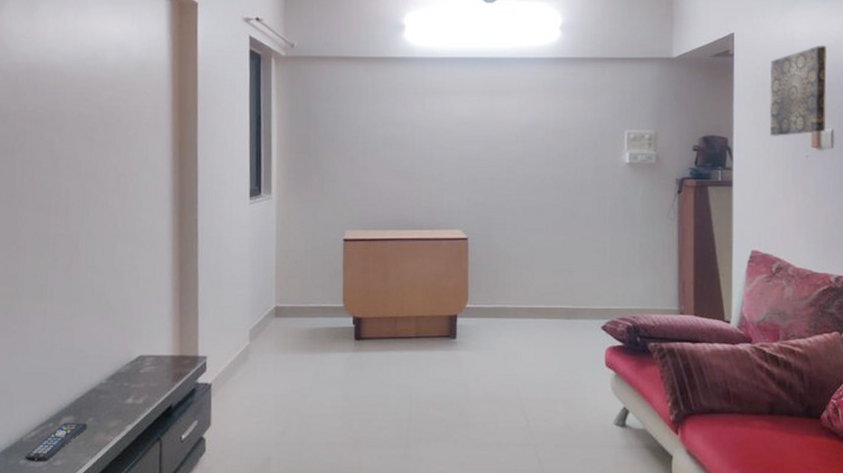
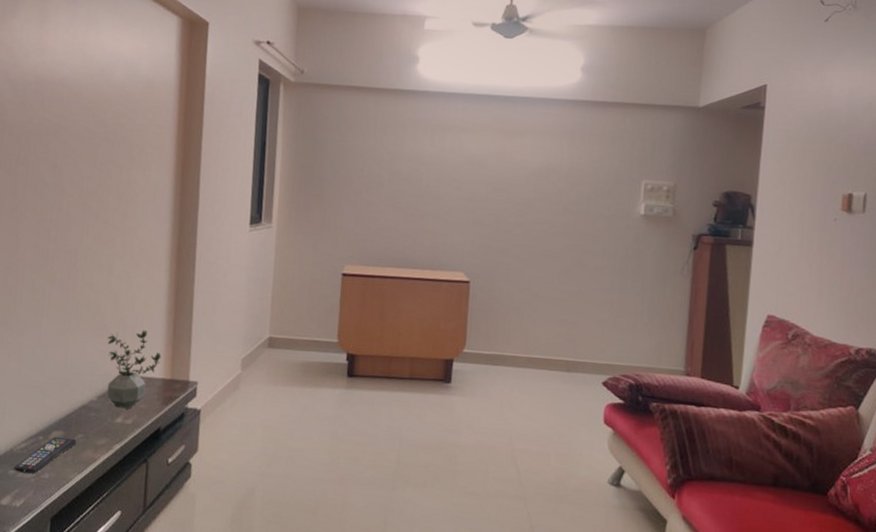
potted plant: none [114,308,169,389] -> present [107,329,161,409]
wall art: present [769,45,828,136] -> none [796,102,867,197]

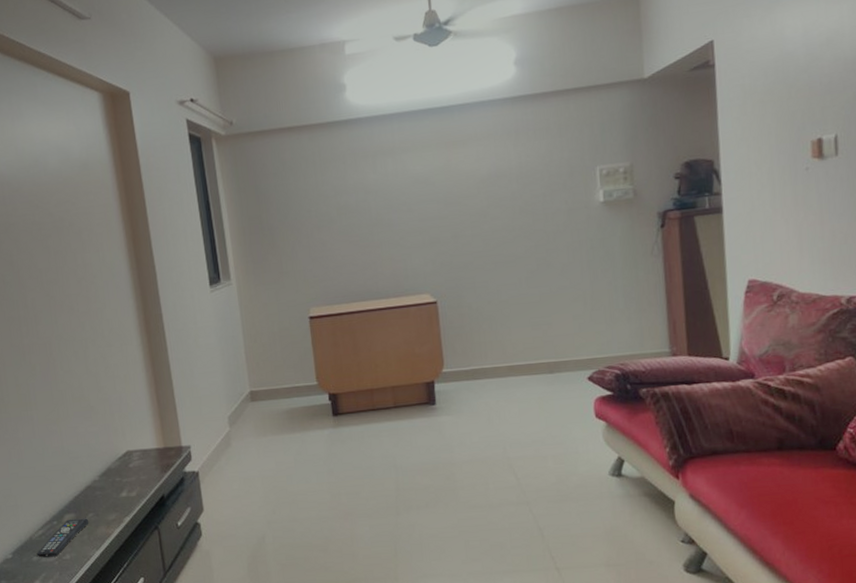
potted plant: present [107,329,161,409] -> none [97,405,151,483]

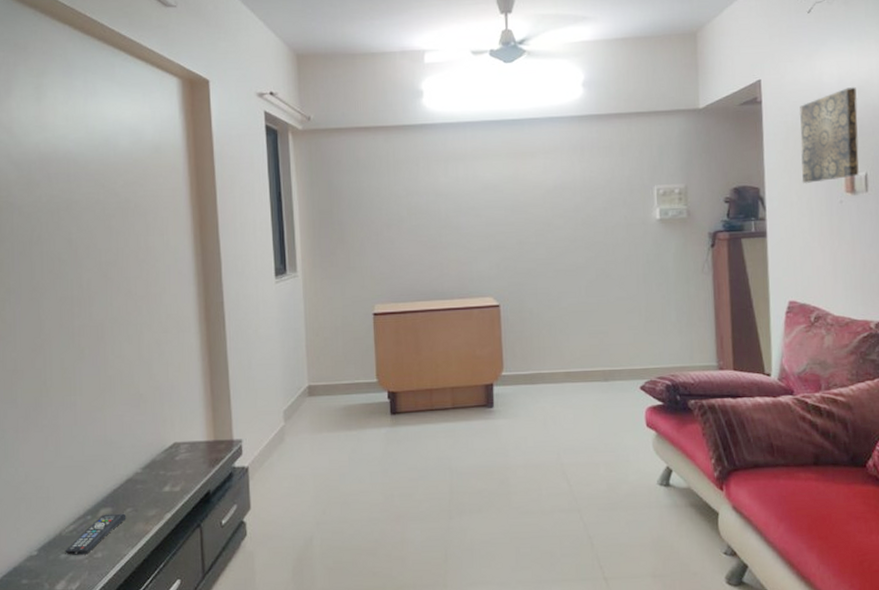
wall art: none [757,38,829,151] -> present [799,86,860,183]

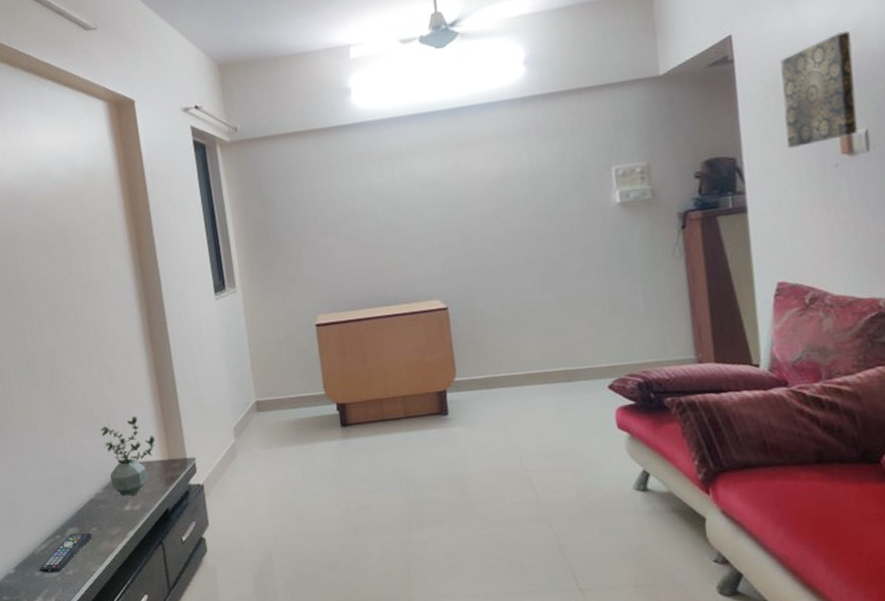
potted plant: none [145,394,202,477] -> present [101,415,155,496]

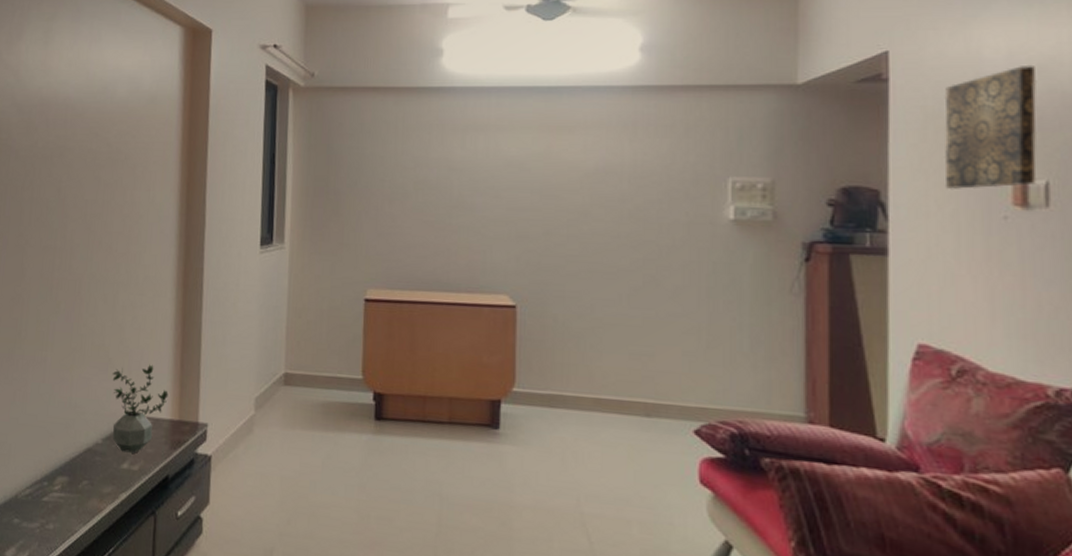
remote control: present [39,532,93,573] -> none [18,482,82,524]

